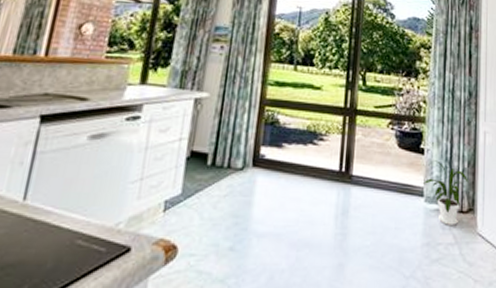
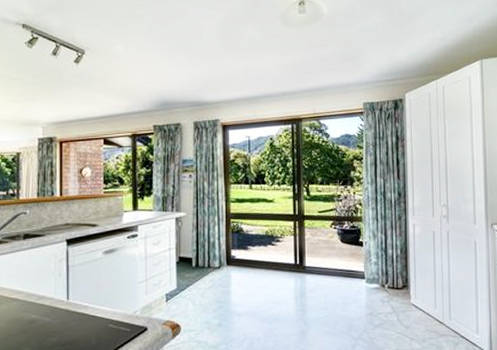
house plant: present [422,160,469,225] -> none [363,250,402,299]

